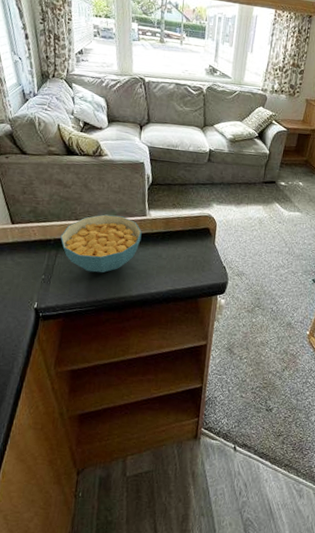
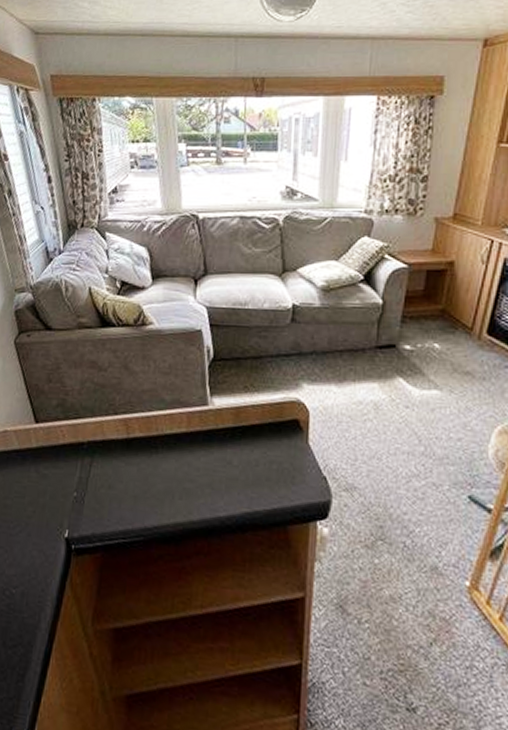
cereal bowl: present [60,214,142,273] -> none [95,405,203,488]

